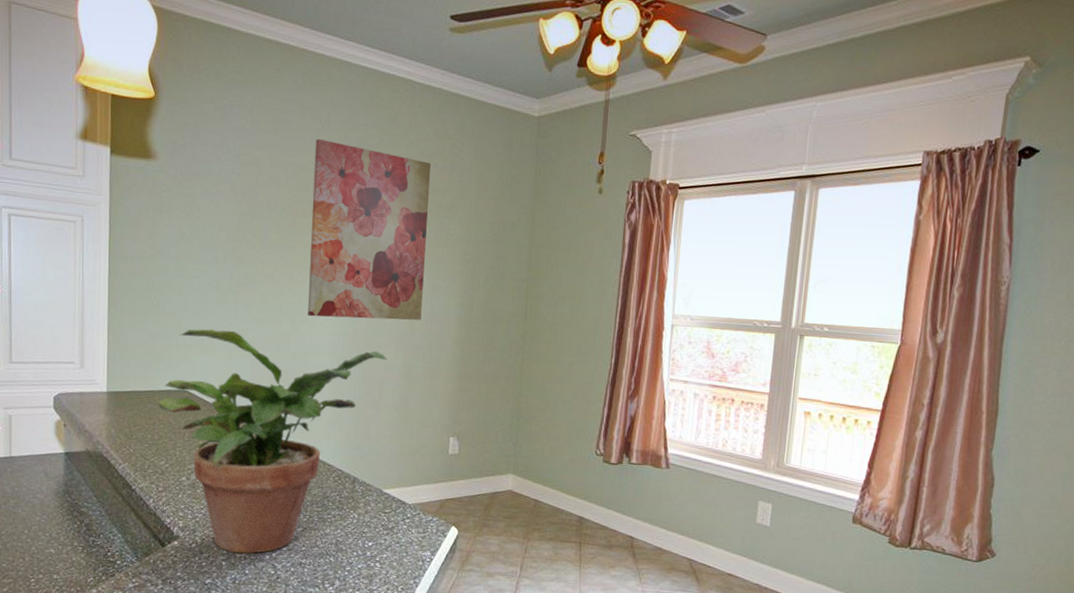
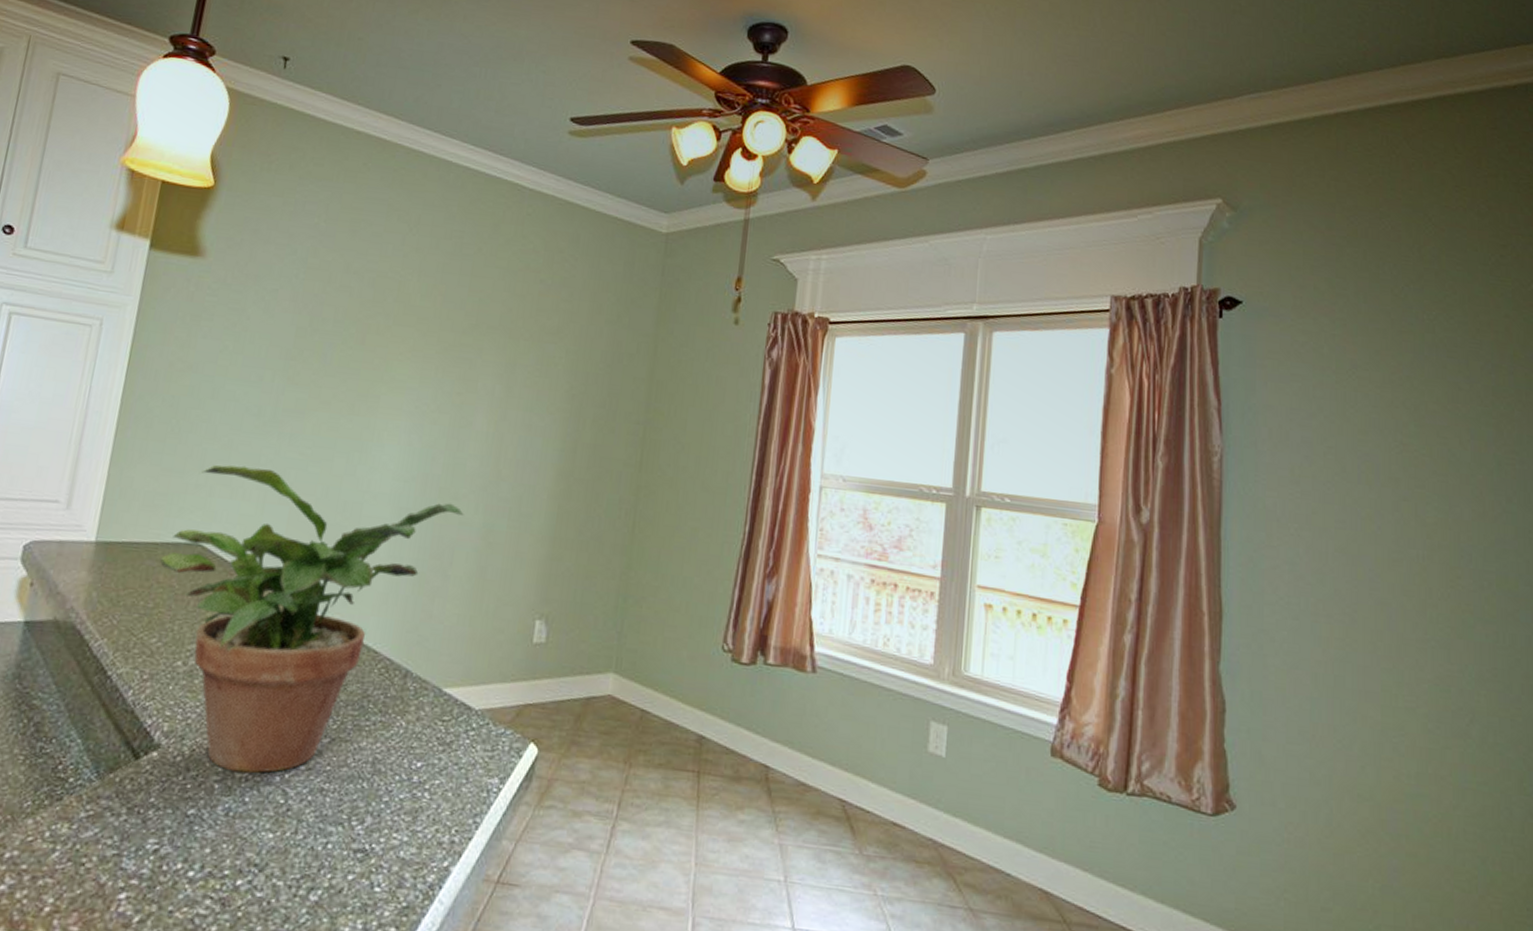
wall art: present [308,138,432,320] -> none [368,243,537,467]

